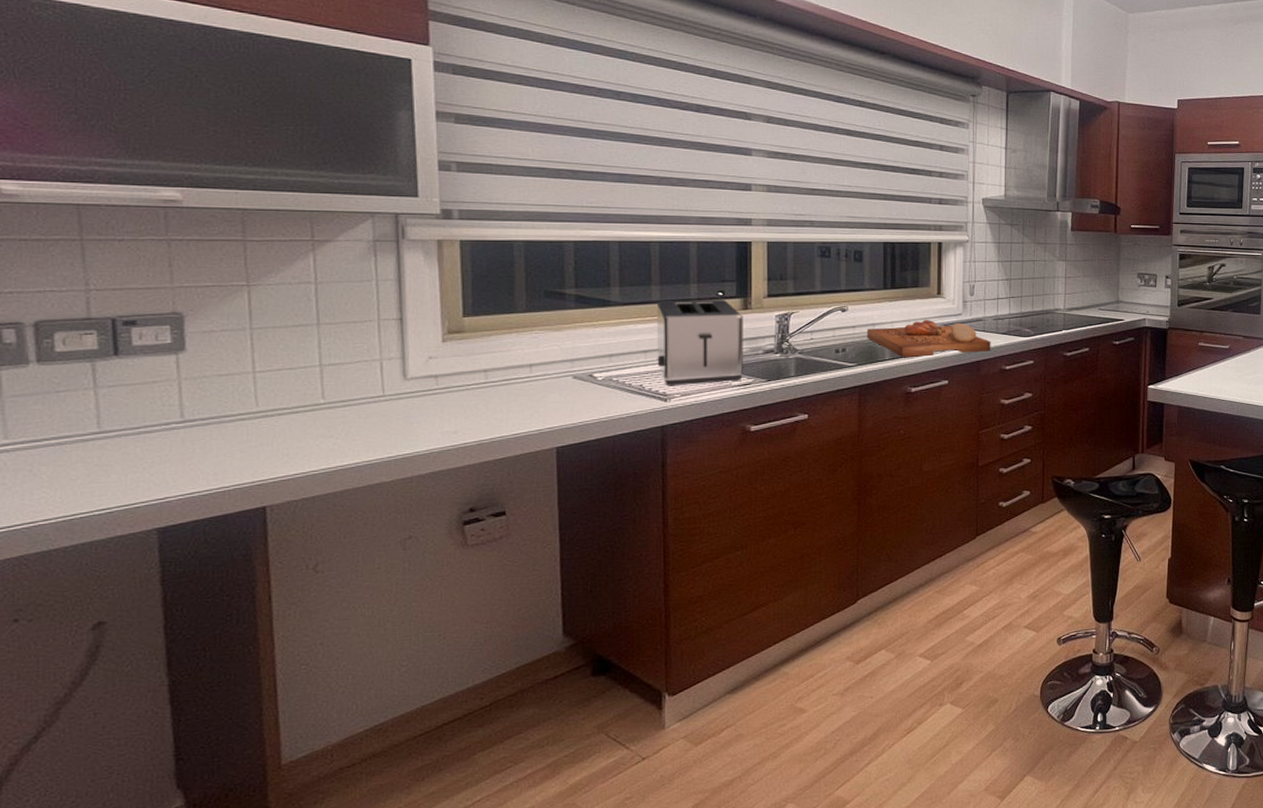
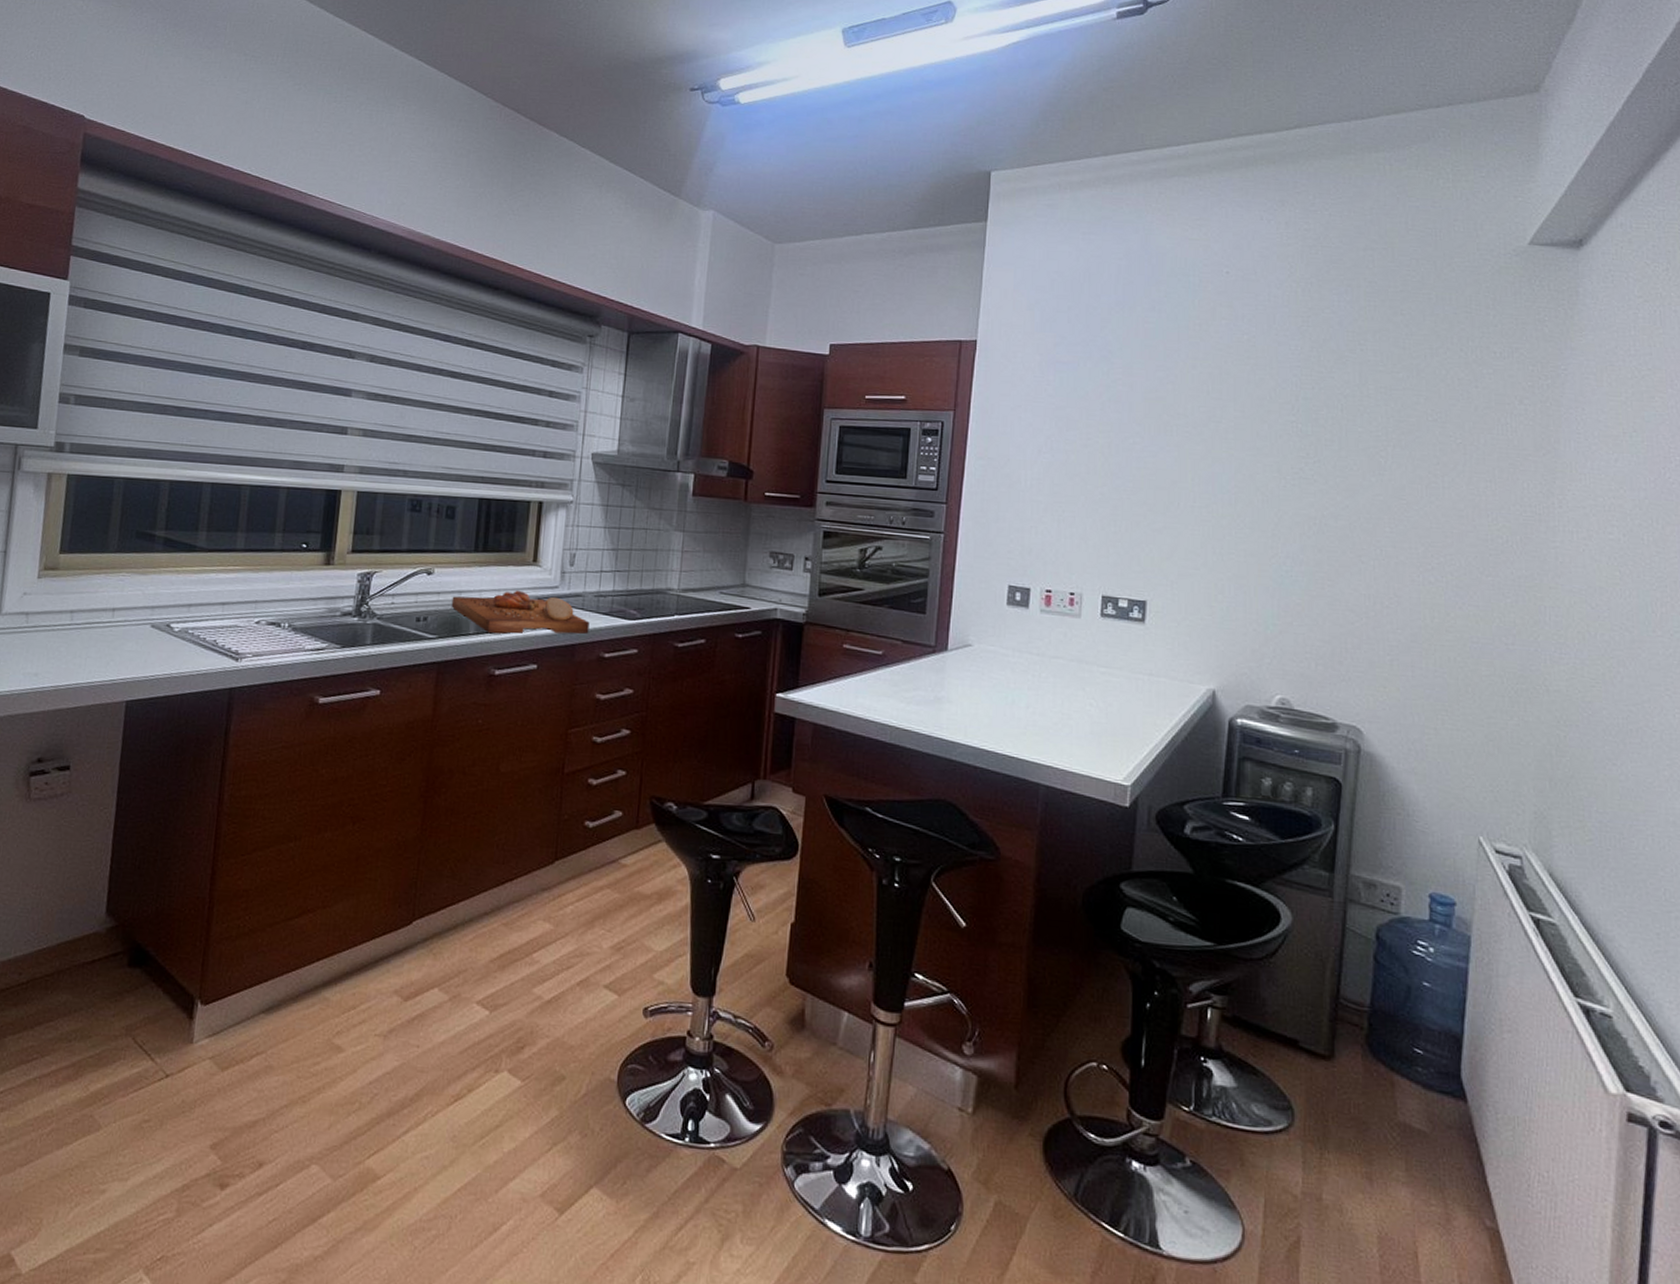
toaster: present [656,300,744,387] -> none [233,549,325,645]

